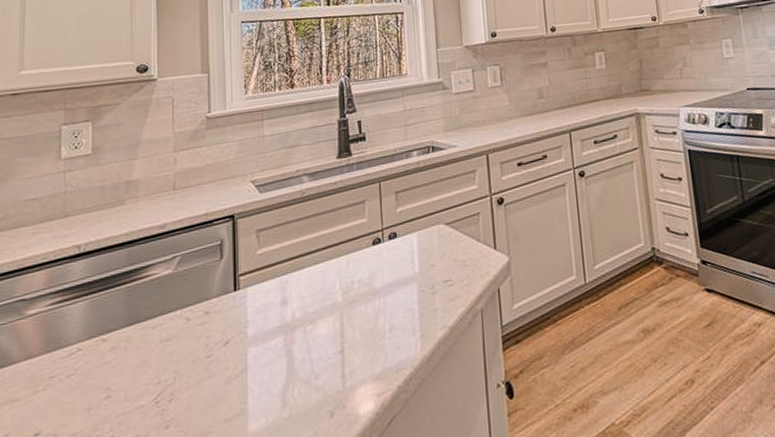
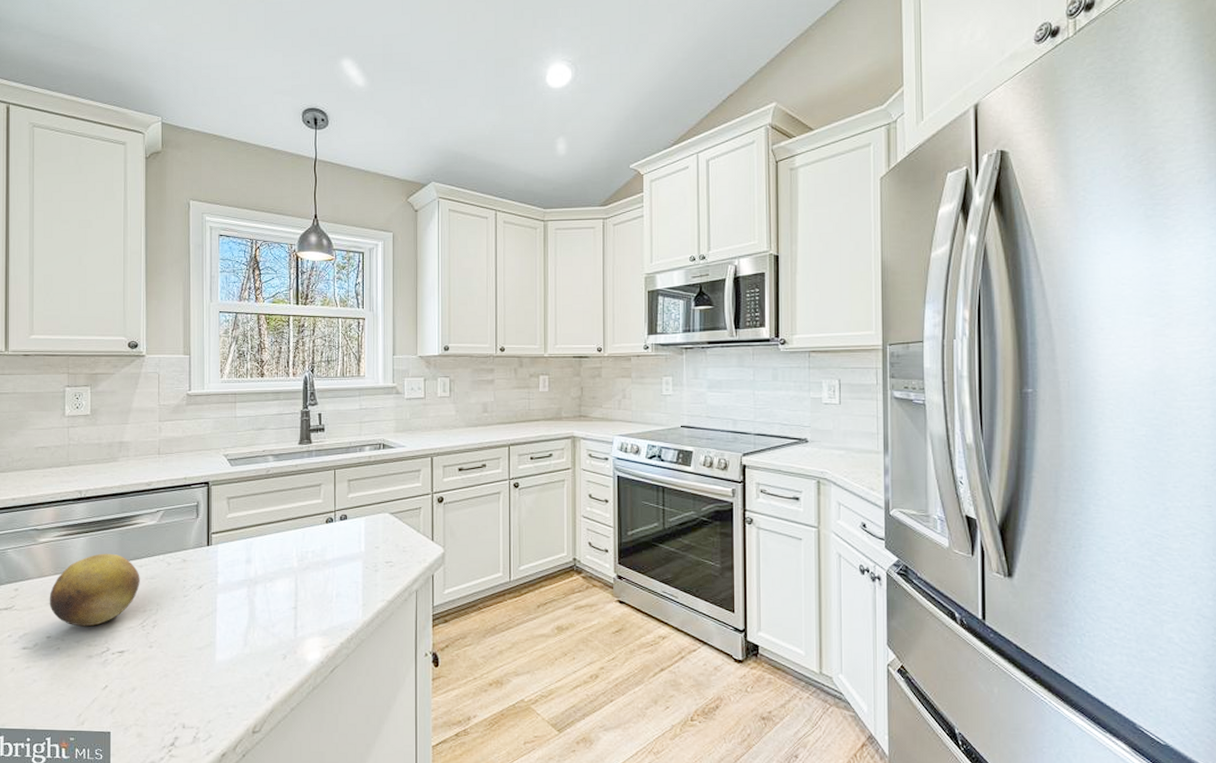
fruit: none [38,316,153,415] -> present [49,553,140,627]

